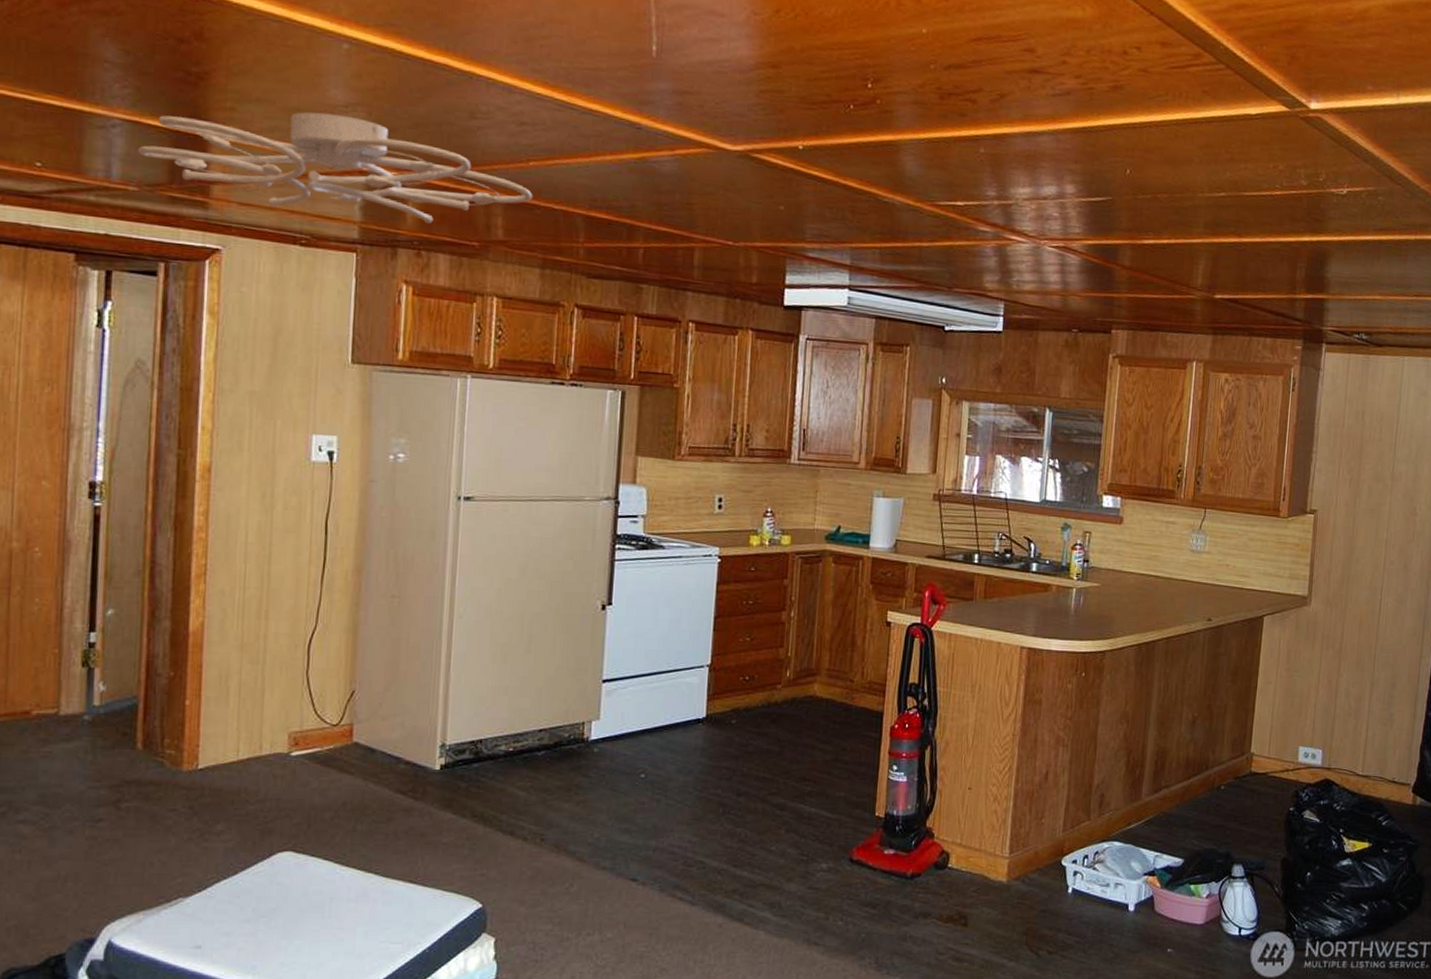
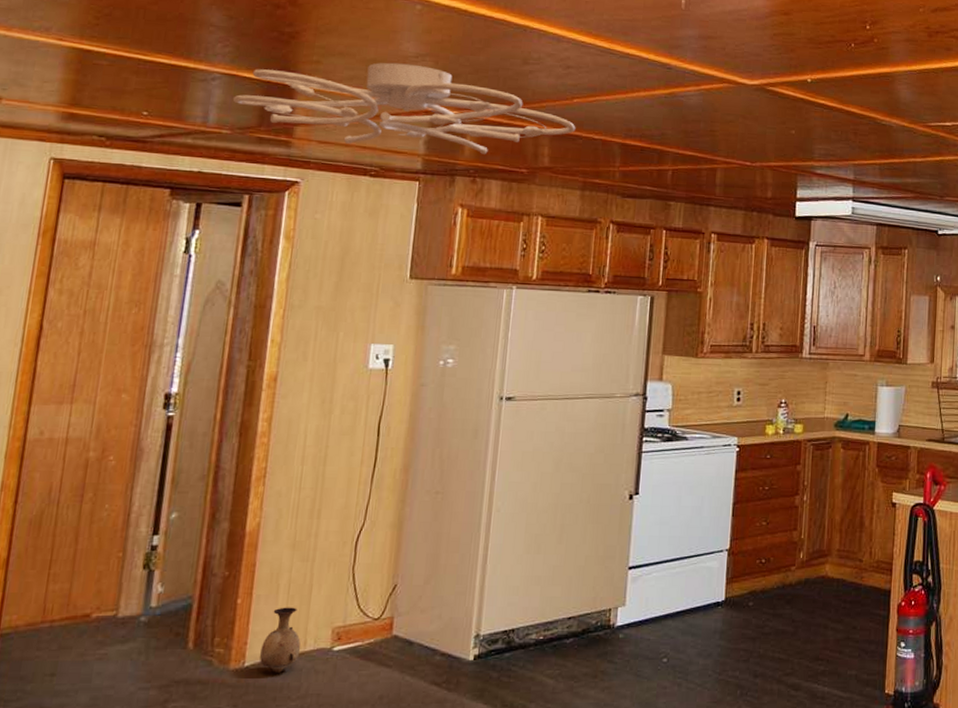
vase: none [214,710,257,776] -> present [260,607,301,673]

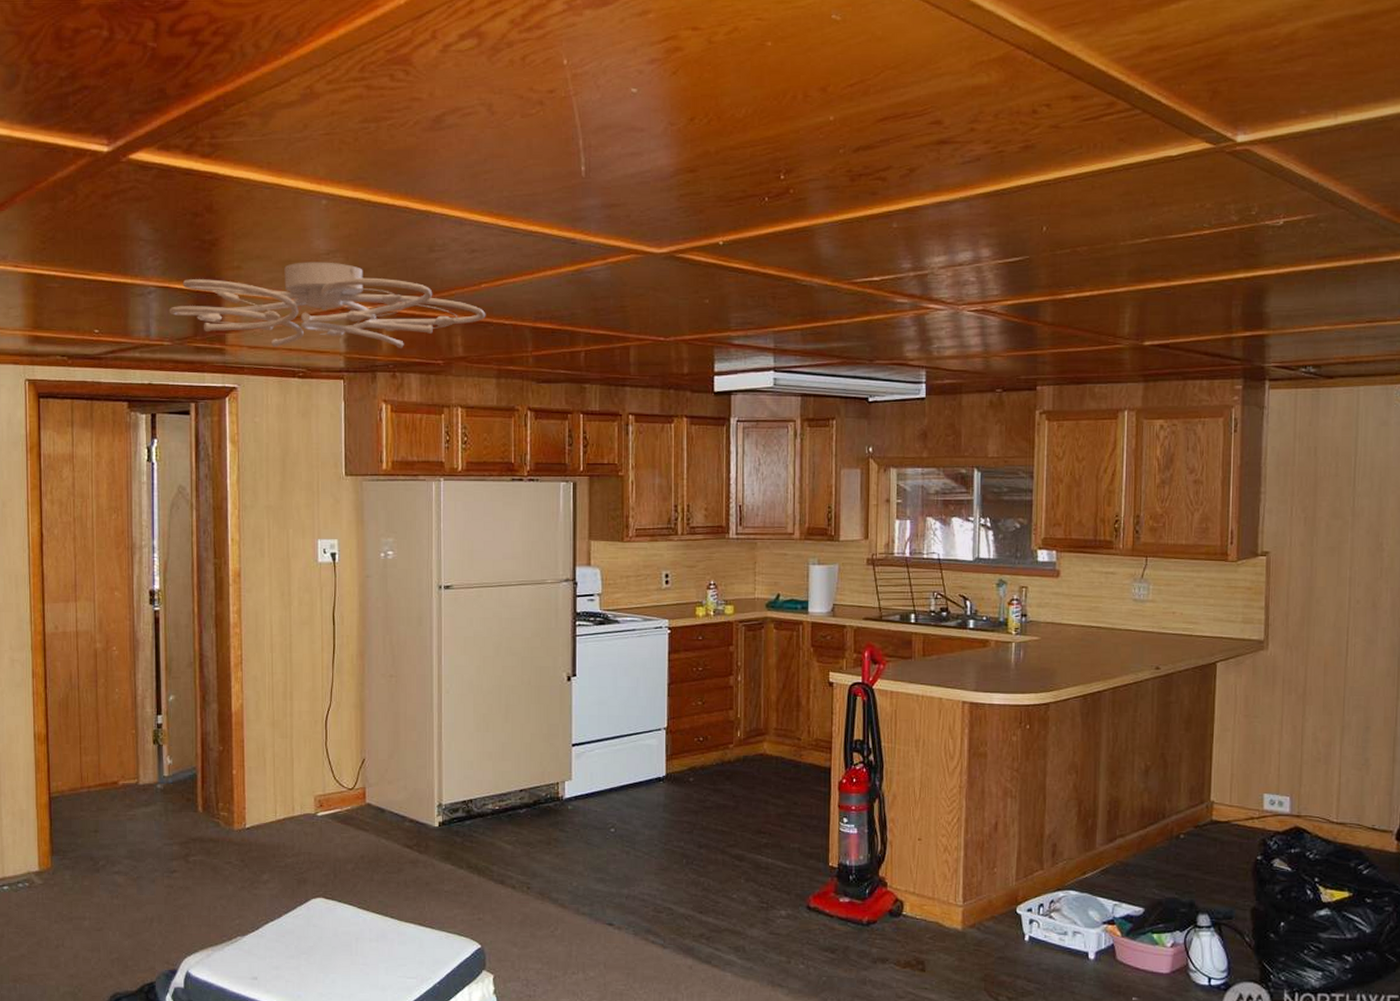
vase: present [260,607,301,673] -> none [258,777,290,834]

